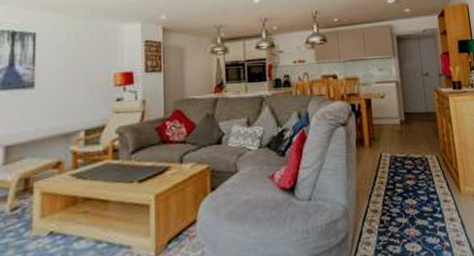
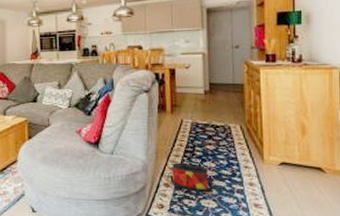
bag: none [372,203,417,236] -> present [170,162,214,193]

